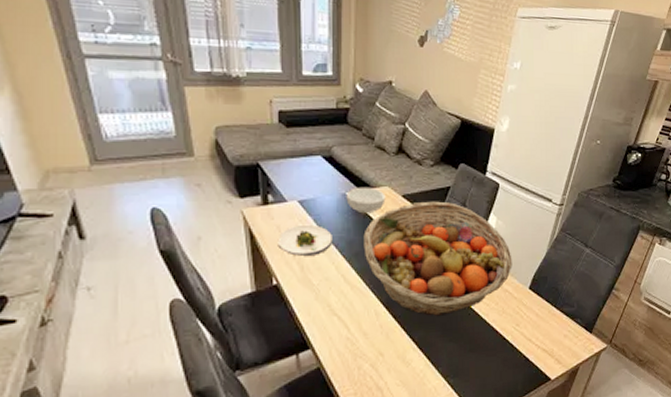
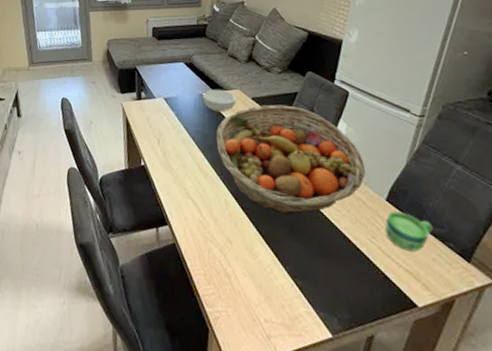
salad plate: present [277,224,332,256] -> none [146,117,190,144]
cup: none [528,297,566,332] -> present [385,211,433,252]

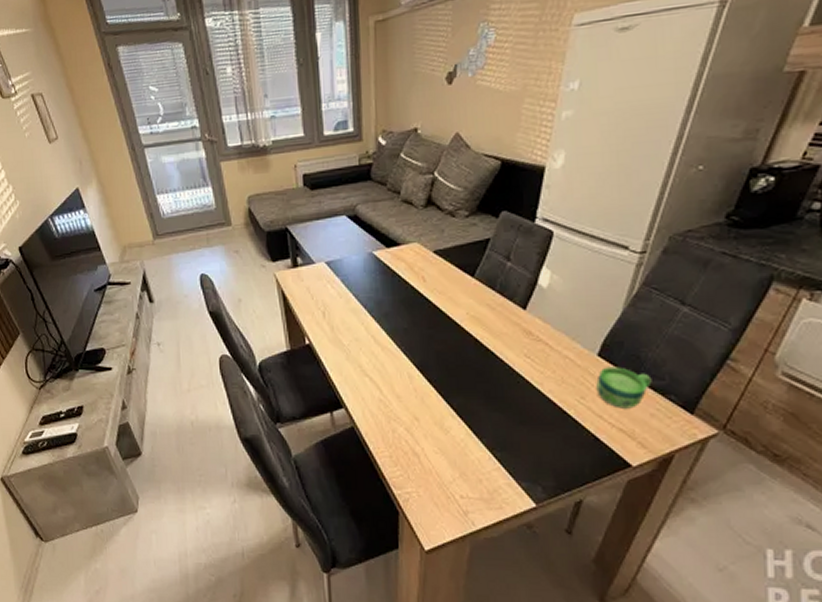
cereal bowl: present [202,89,237,112] -> none [373,244,415,273]
fruit basket: present [216,104,366,215] -> none [392,255,574,382]

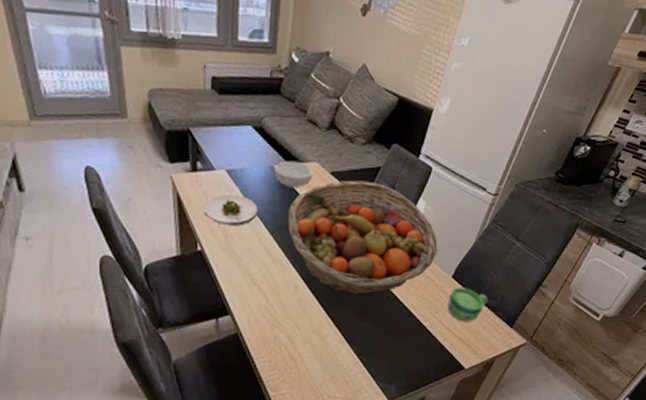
salad plate: none [308,285,361,316] -> present [204,193,258,225]
cereal bowl: none [373,244,415,273] -> present [274,160,314,188]
fruit basket: none [392,255,574,382] -> present [288,180,438,296]

